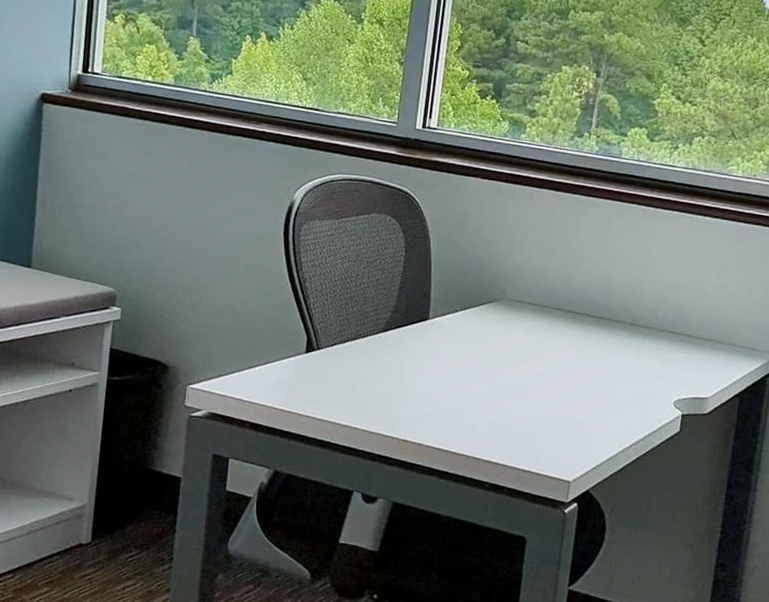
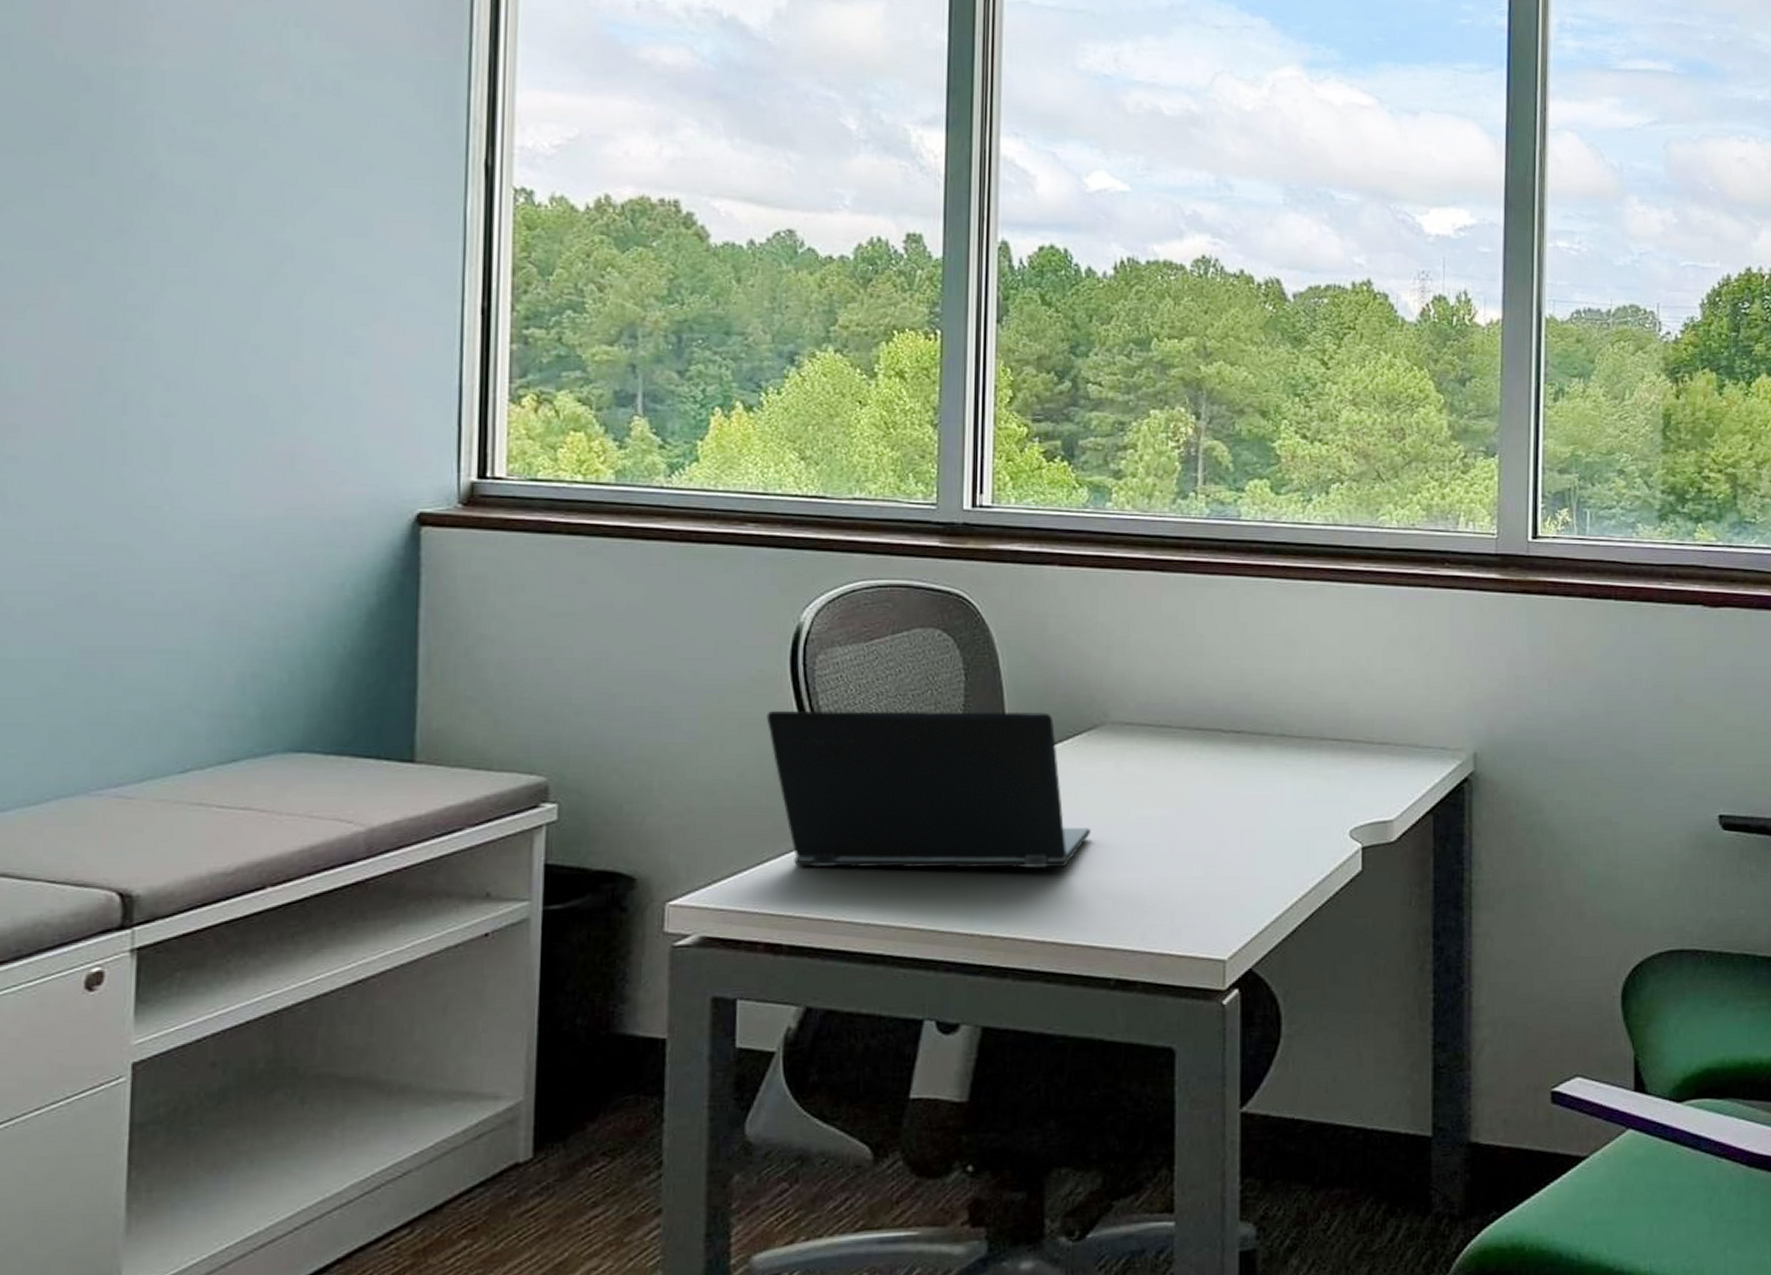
laptop: none [264,261,483,400] -> present [766,710,1090,869]

